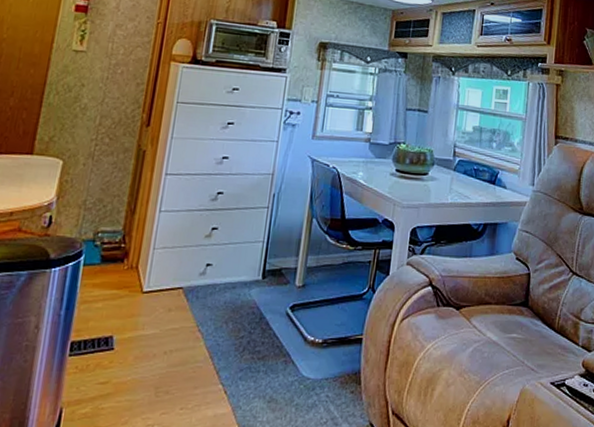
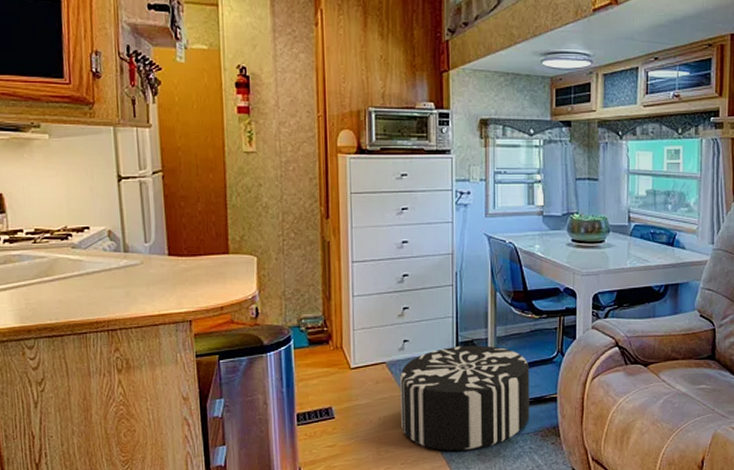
pouf: none [187,274,337,397] -> present [400,345,530,452]

